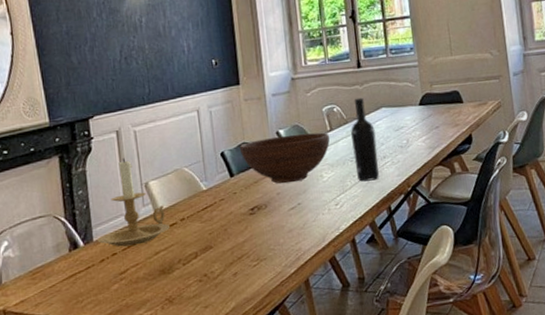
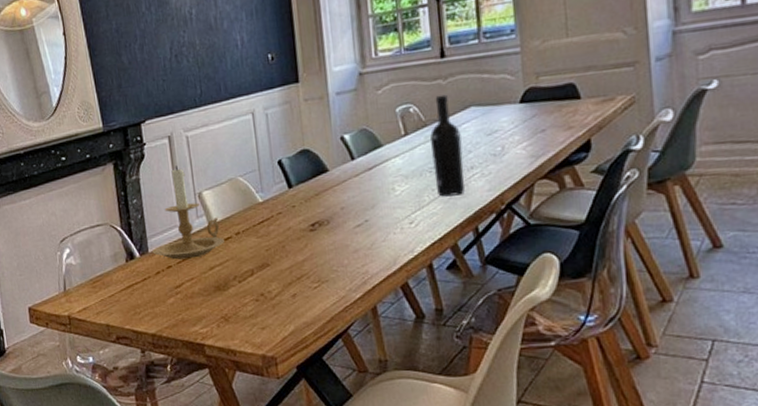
fruit bowl: present [239,132,330,184] -> none [298,137,405,197]

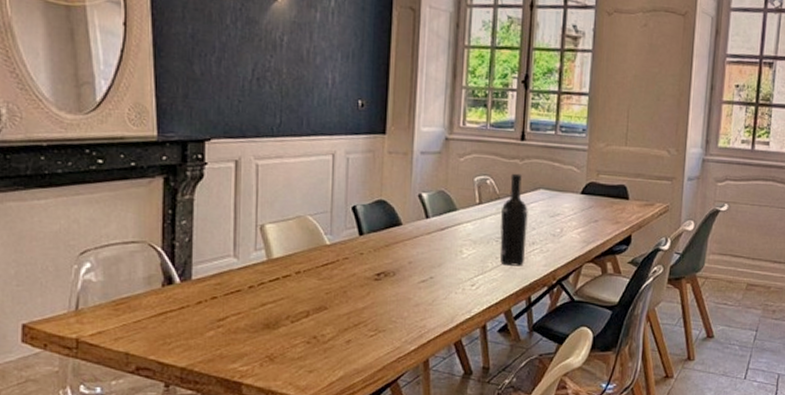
candle holder: present [152,166,224,260] -> none [197,193,282,292]

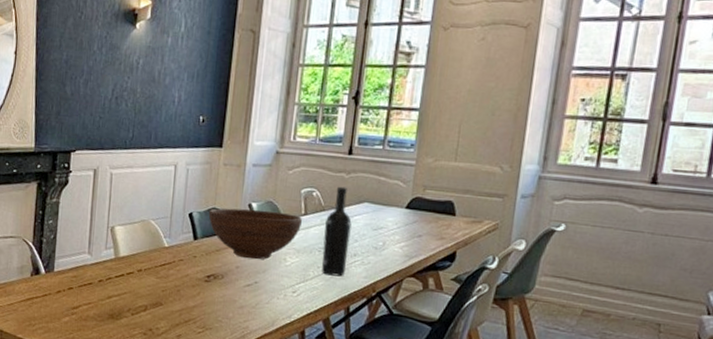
fruit bowl: none [374,199,478,254] -> present [208,208,303,260]

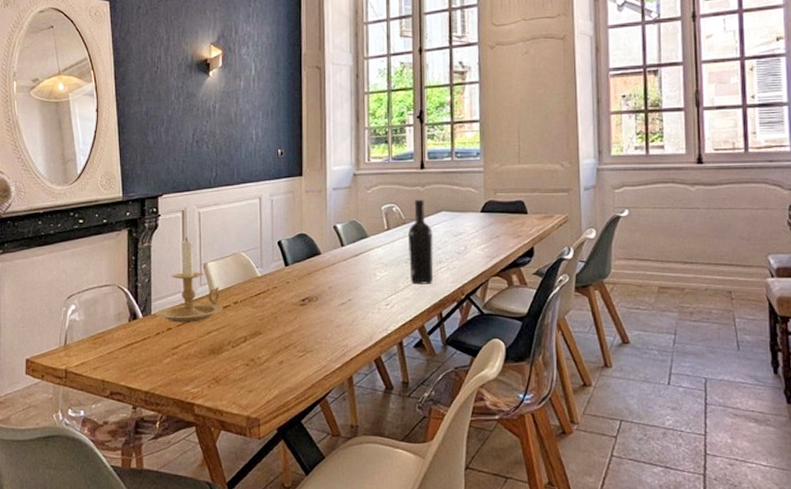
candle holder: none [58,198,126,285] -> present [155,237,223,323]
fruit bowl: present [208,208,303,260] -> none [296,230,387,278]

